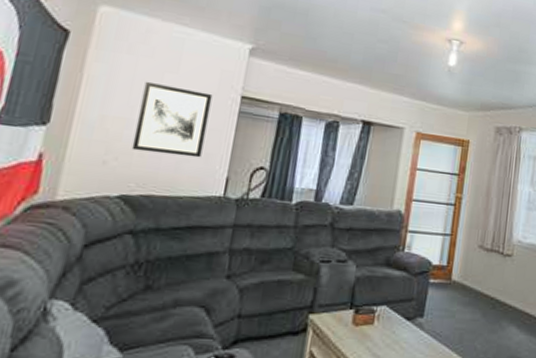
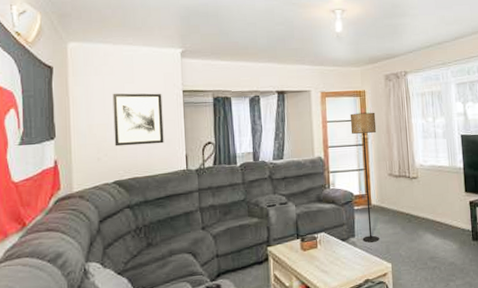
floor lamp: none [432,164,477,327] -> present [350,112,380,243]

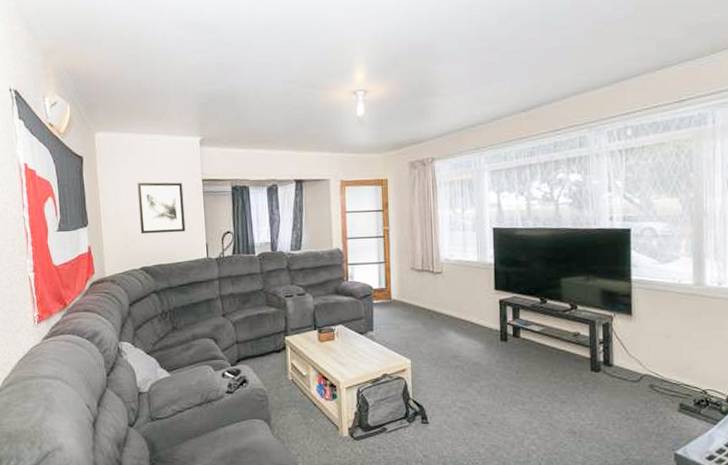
floor lamp: present [350,112,380,243] -> none [370,202,399,337]

